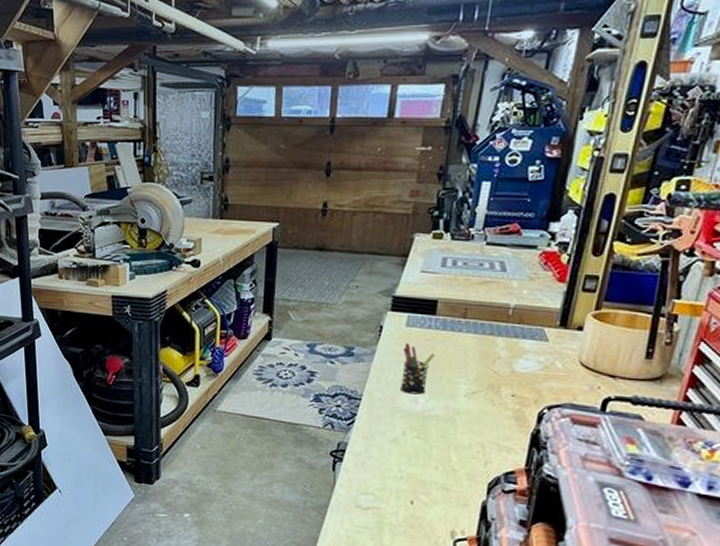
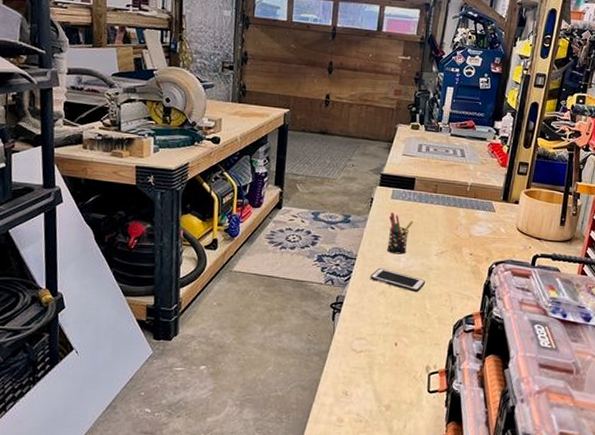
cell phone: none [379,410,451,441] -> present [370,268,426,292]

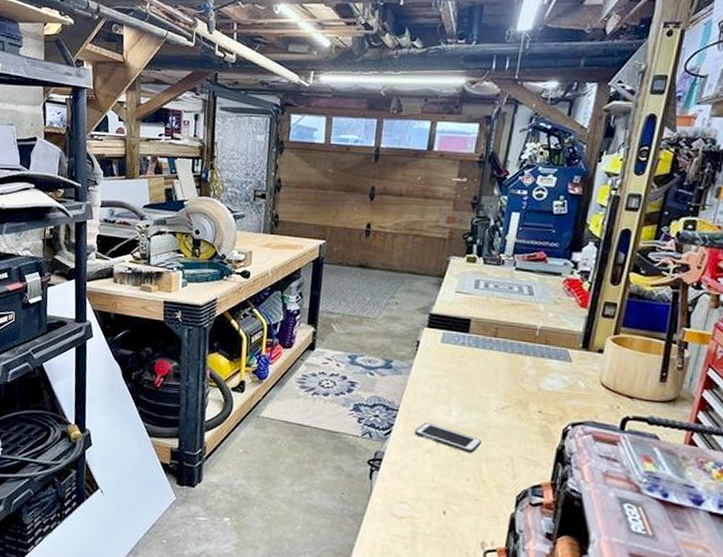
pen holder: present [387,212,414,255] -> none [435,358,468,408]

